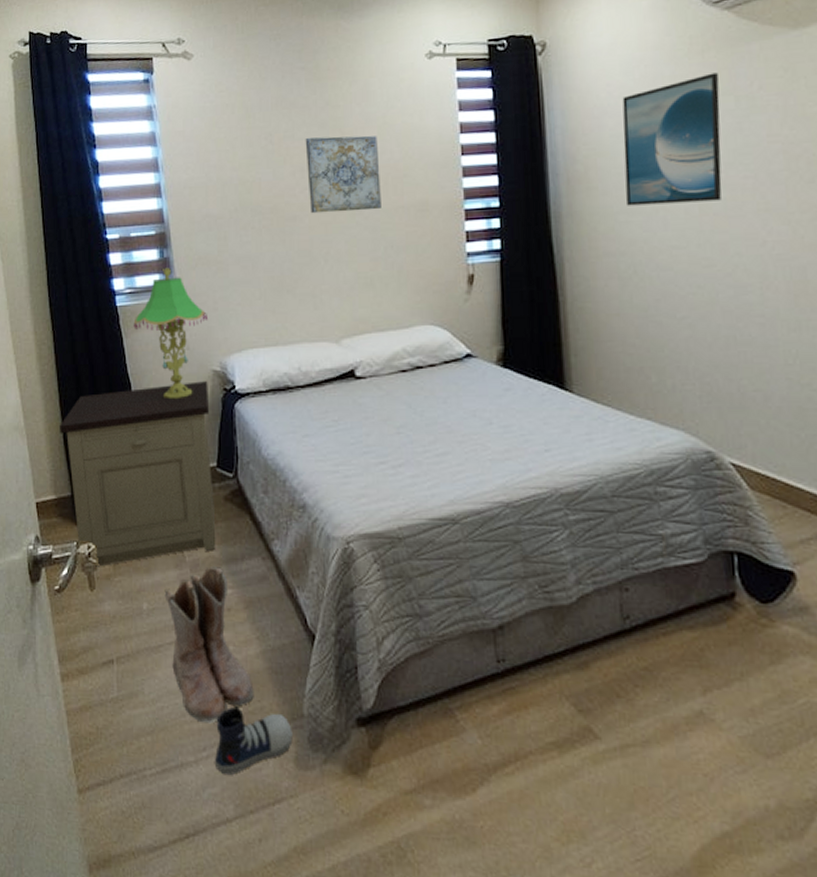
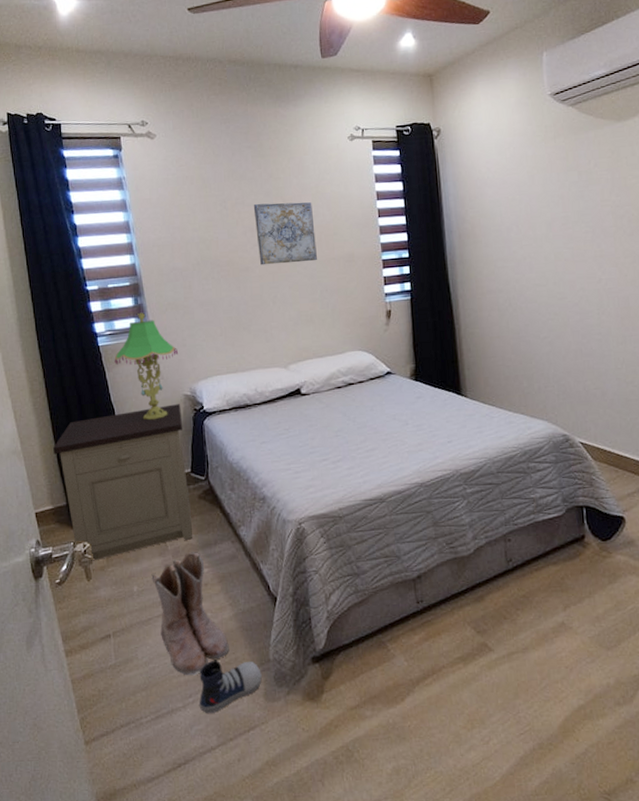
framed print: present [622,72,722,206] -> none [498,153,570,255]

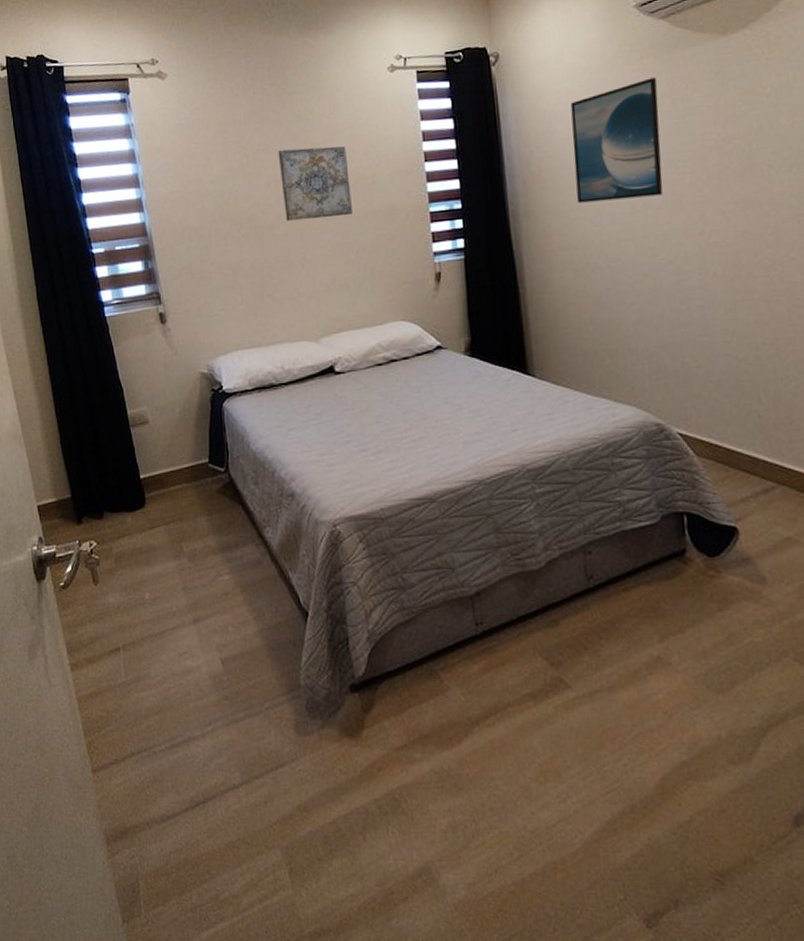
nightstand: present [53,404,193,561] -> none [56,383,212,563]
table lamp: present [114,312,179,420] -> none [122,278,194,401]
boots: present [151,552,230,675] -> none [165,555,254,699]
shoe: present [199,660,262,713] -> none [219,682,292,745]
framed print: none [498,153,570,255] -> present [570,77,663,203]

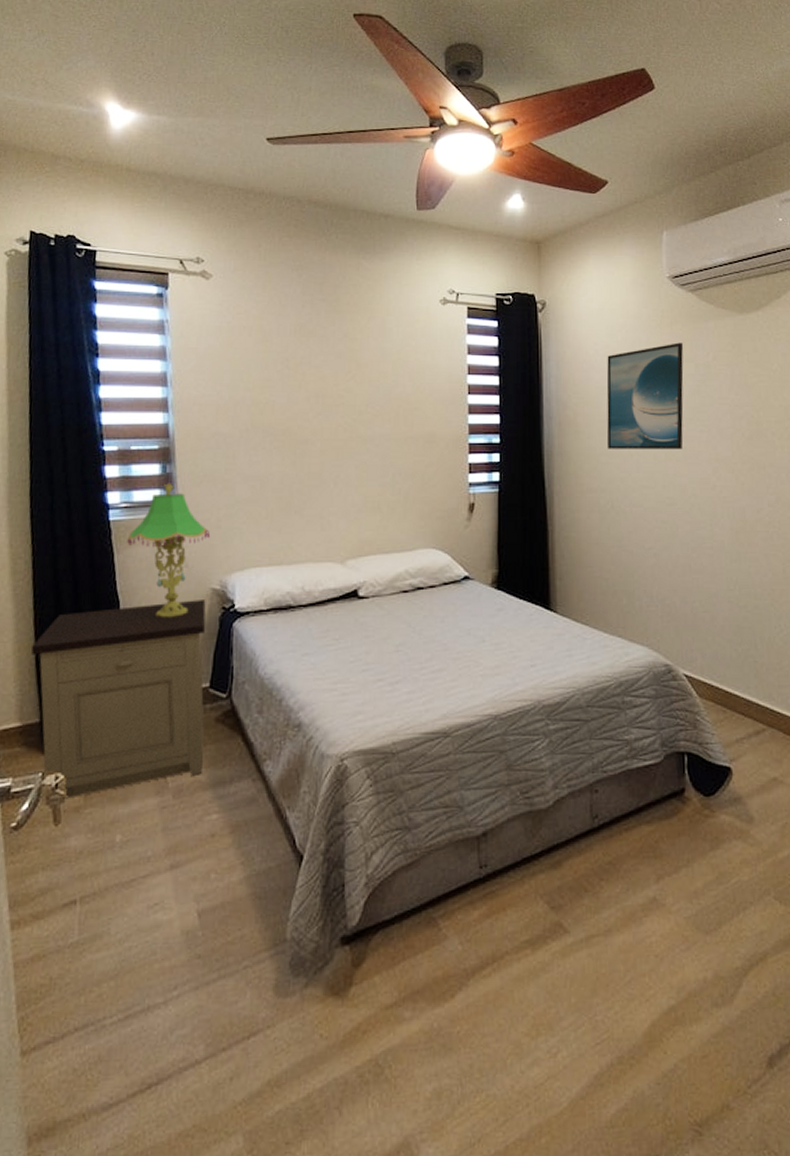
nightstand: none [56,383,212,563] -> present [31,600,206,799]
table lamp: none [122,278,194,401] -> present [127,483,211,617]
wall art: present [278,146,352,222] -> none [321,365,392,439]

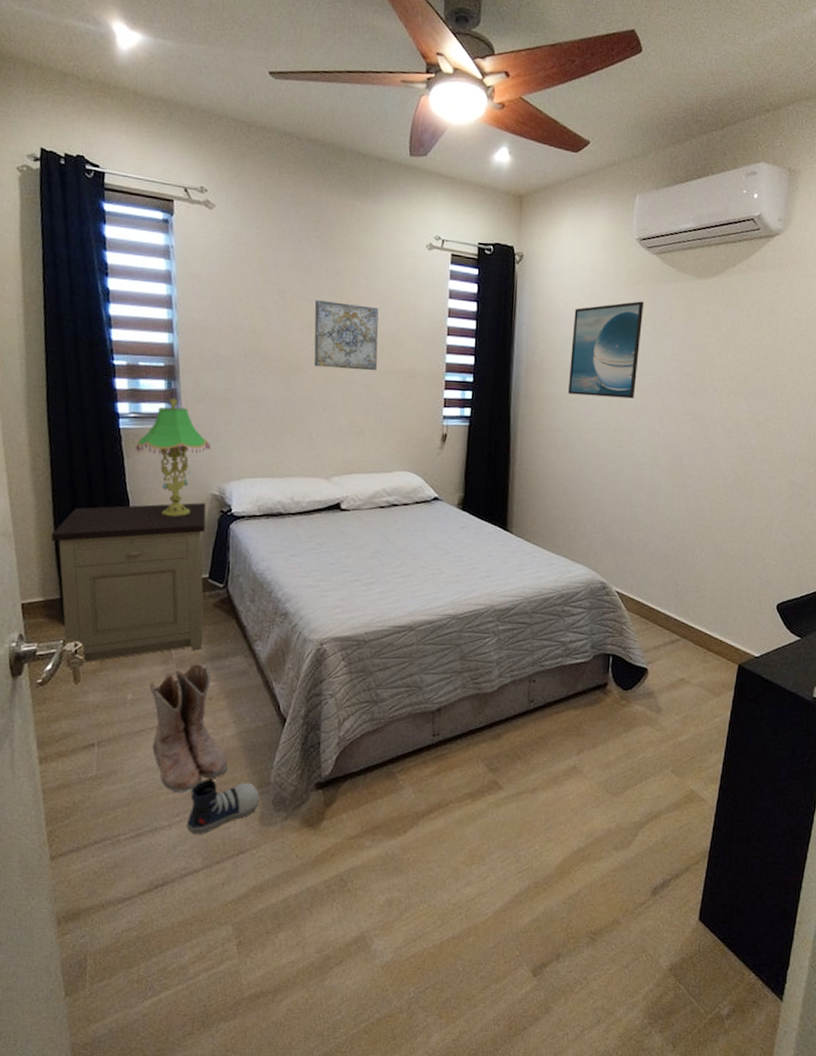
boots: none [141,791,235,958] -> present [149,663,228,793]
shoe: none [185,938,274,1012] -> present [186,778,260,834]
wall art: none [321,365,392,439] -> present [314,299,379,371]

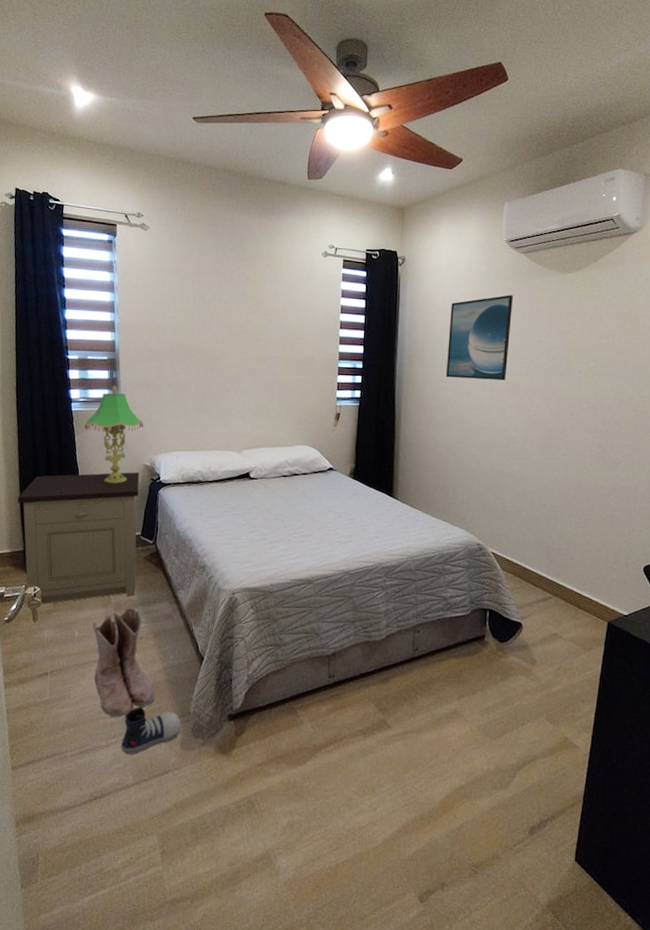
wall art: present [314,299,379,371] -> none [228,301,282,360]

